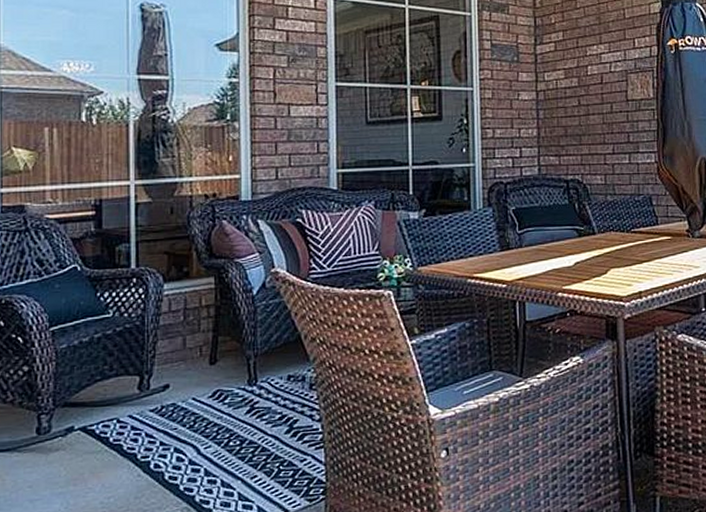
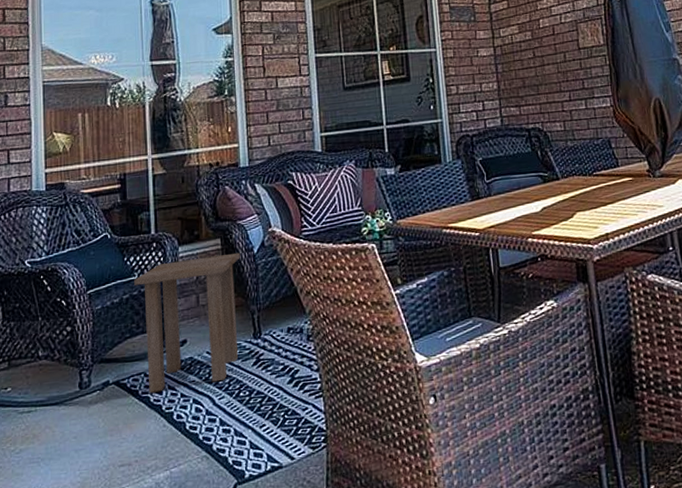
side table: none [108,293,237,440] -> present [134,252,240,393]

